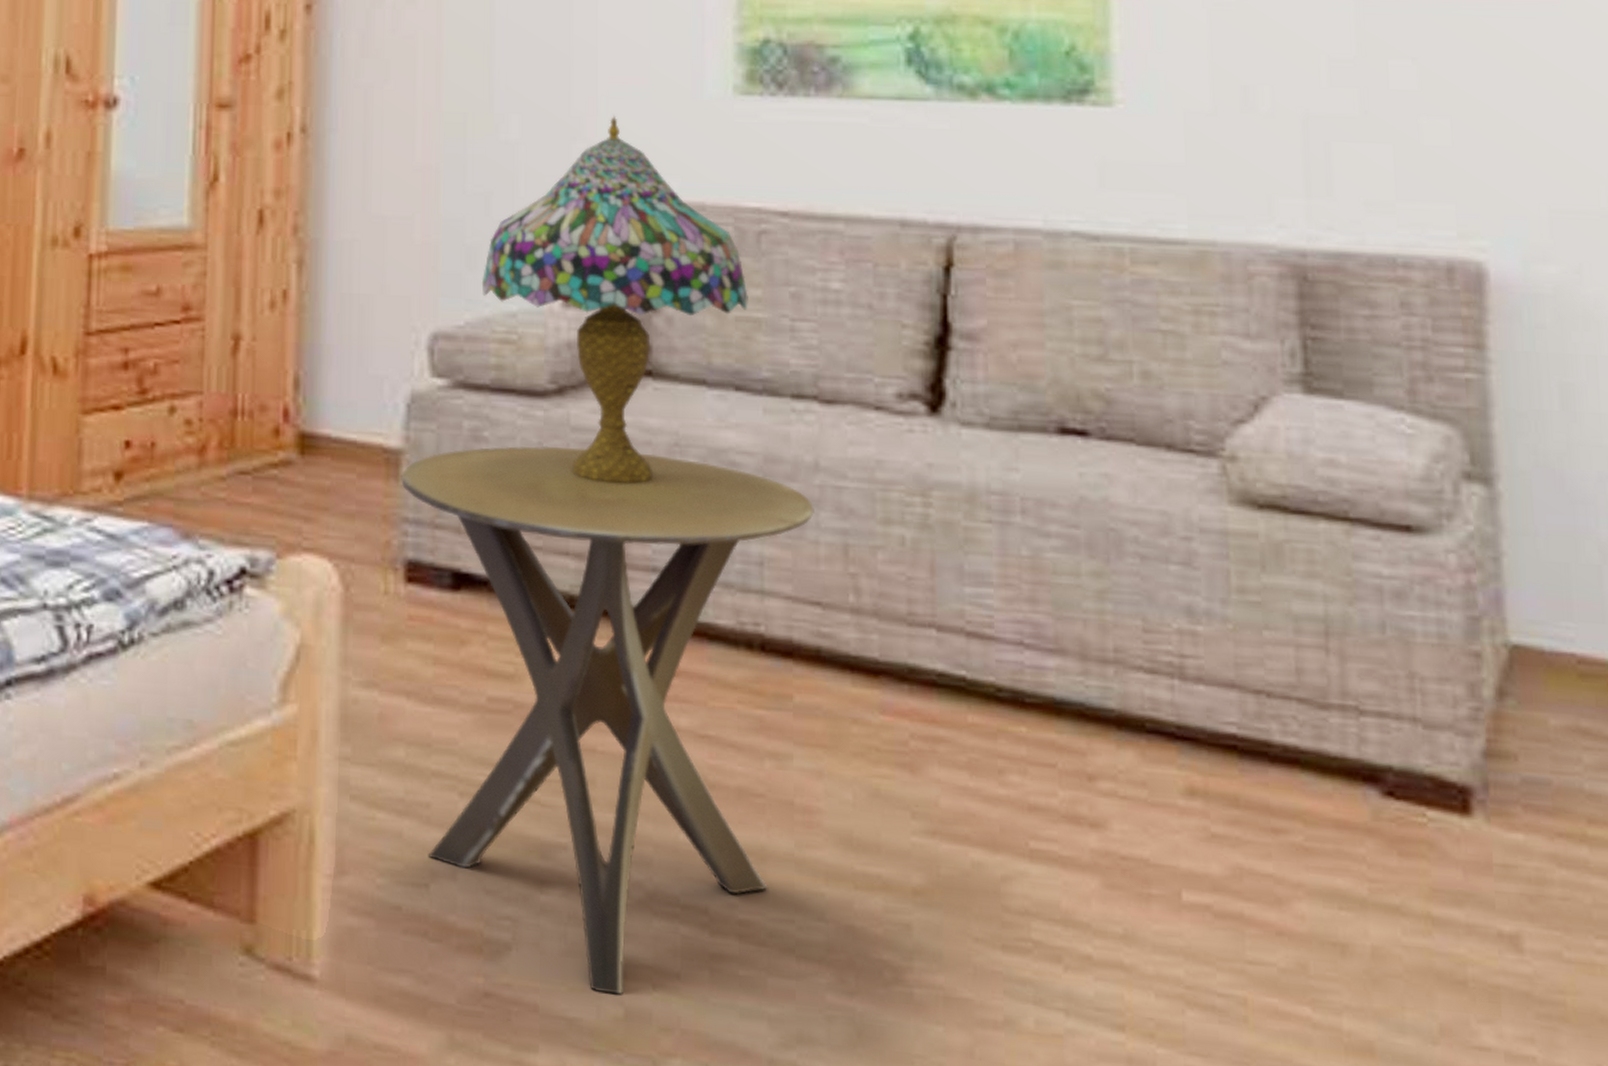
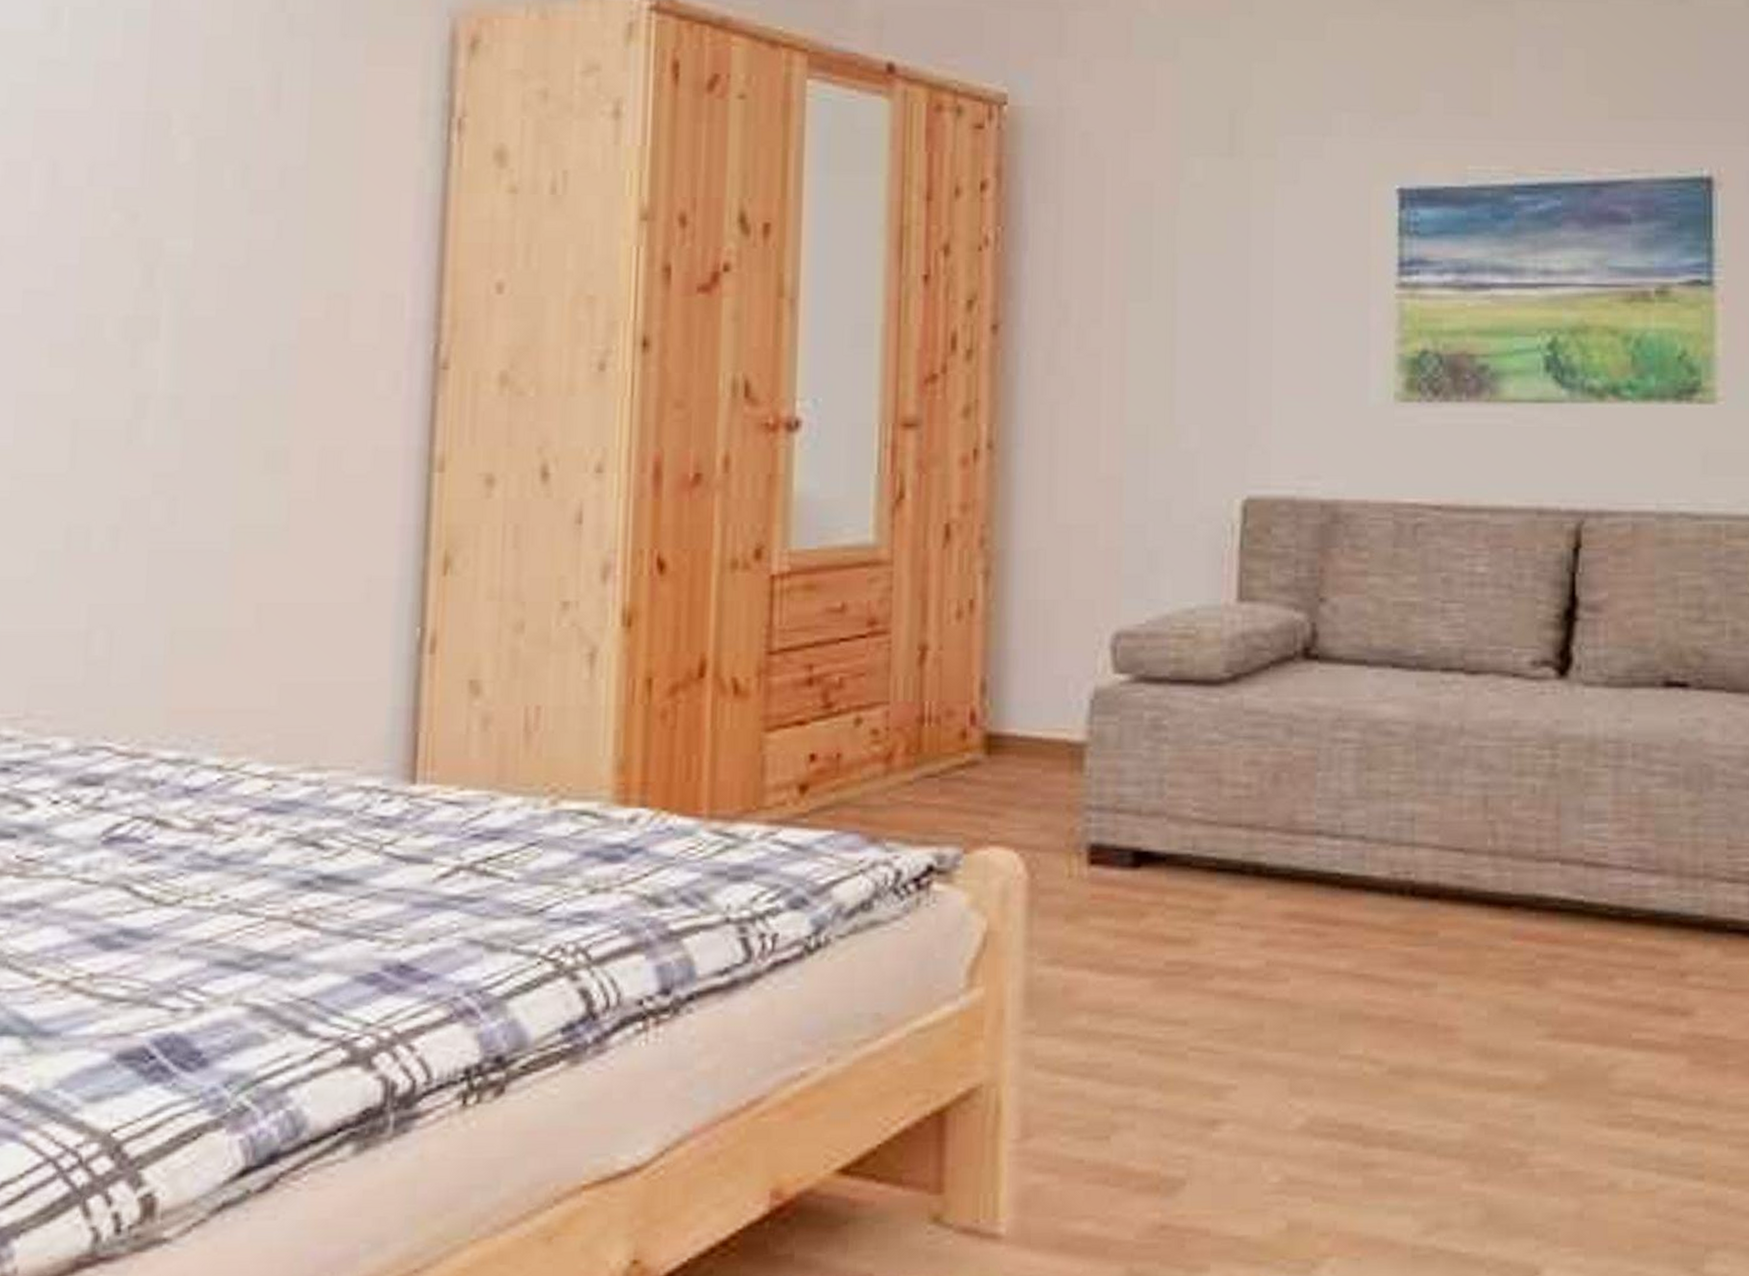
side table: present [401,445,814,995] -> none [1085,729,1459,1211]
table lamp: present [481,115,748,483] -> none [1162,423,1405,758]

